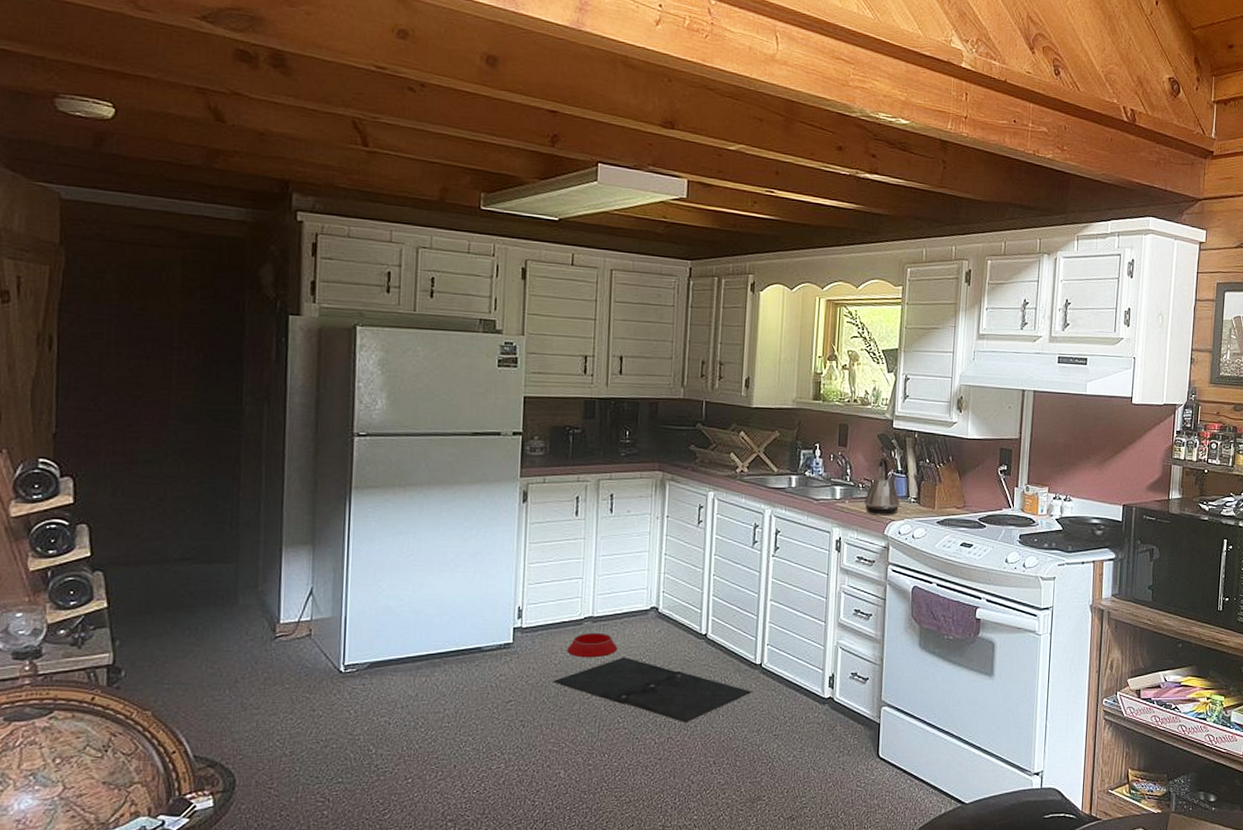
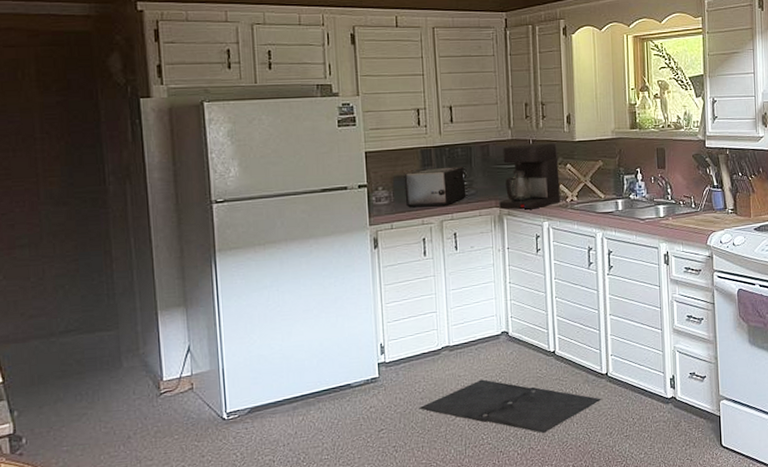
toaster: none [562,420,629,465] -> present [404,166,466,208]
pet bowl: present [567,632,618,657] -> none [429,359,475,384]
coffee maker: none [662,404,732,477] -> present [499,142,561,210]
kettle: present [864,458,900,516] -> none [686,175,719,229]

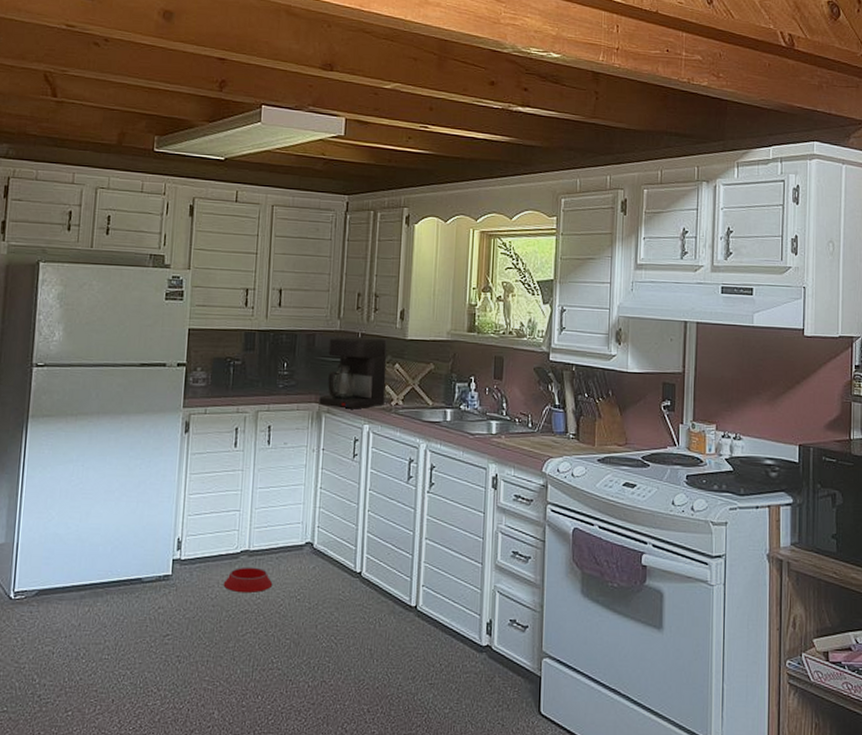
toaster: present [404,166,466,208] -> none [223,352,287,396]
door mat: present [418,379,602,433] -> none [208,593,407,666]
pet bowl: none [429,359,475,384] -> present [223,566,273,592]

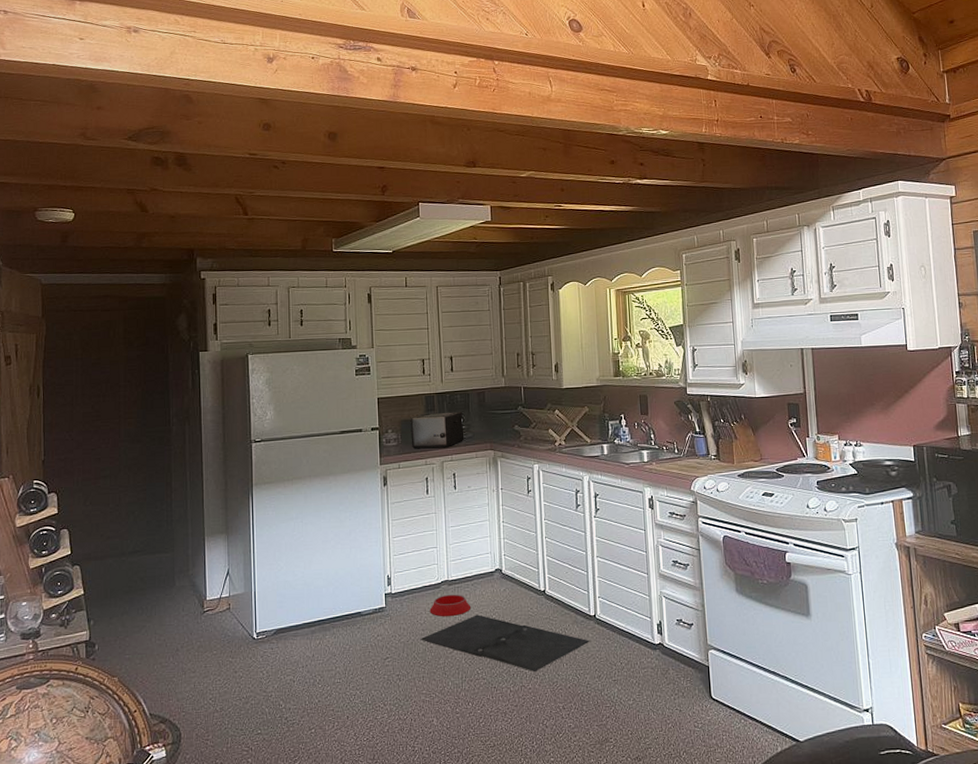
door mat: none [208,593,407,666] -> present [420,614,590,671]
toaster: none [223,352,287,396] -> present [410,411,464,449]
coffee maker: present [319,336,387,409] -> none [493,389,550,453]

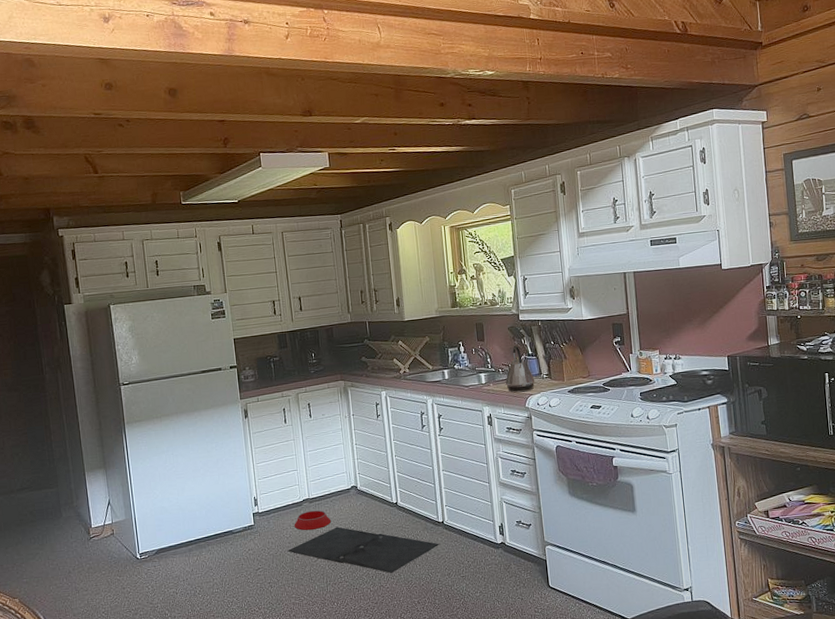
toaster: present [410,411,464,449] -> none [265,347,316,384]
kettle: none [670,421,702,474] -> present [505,345,535,393]

